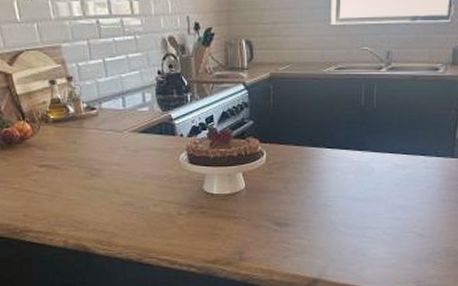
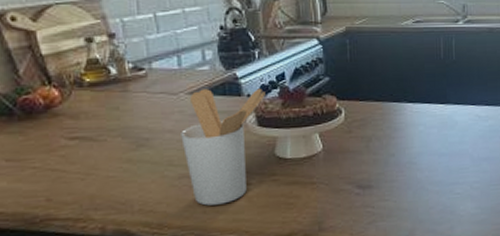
utensil holder: none [125,128,196,230] -> present [181,88,266,206]

